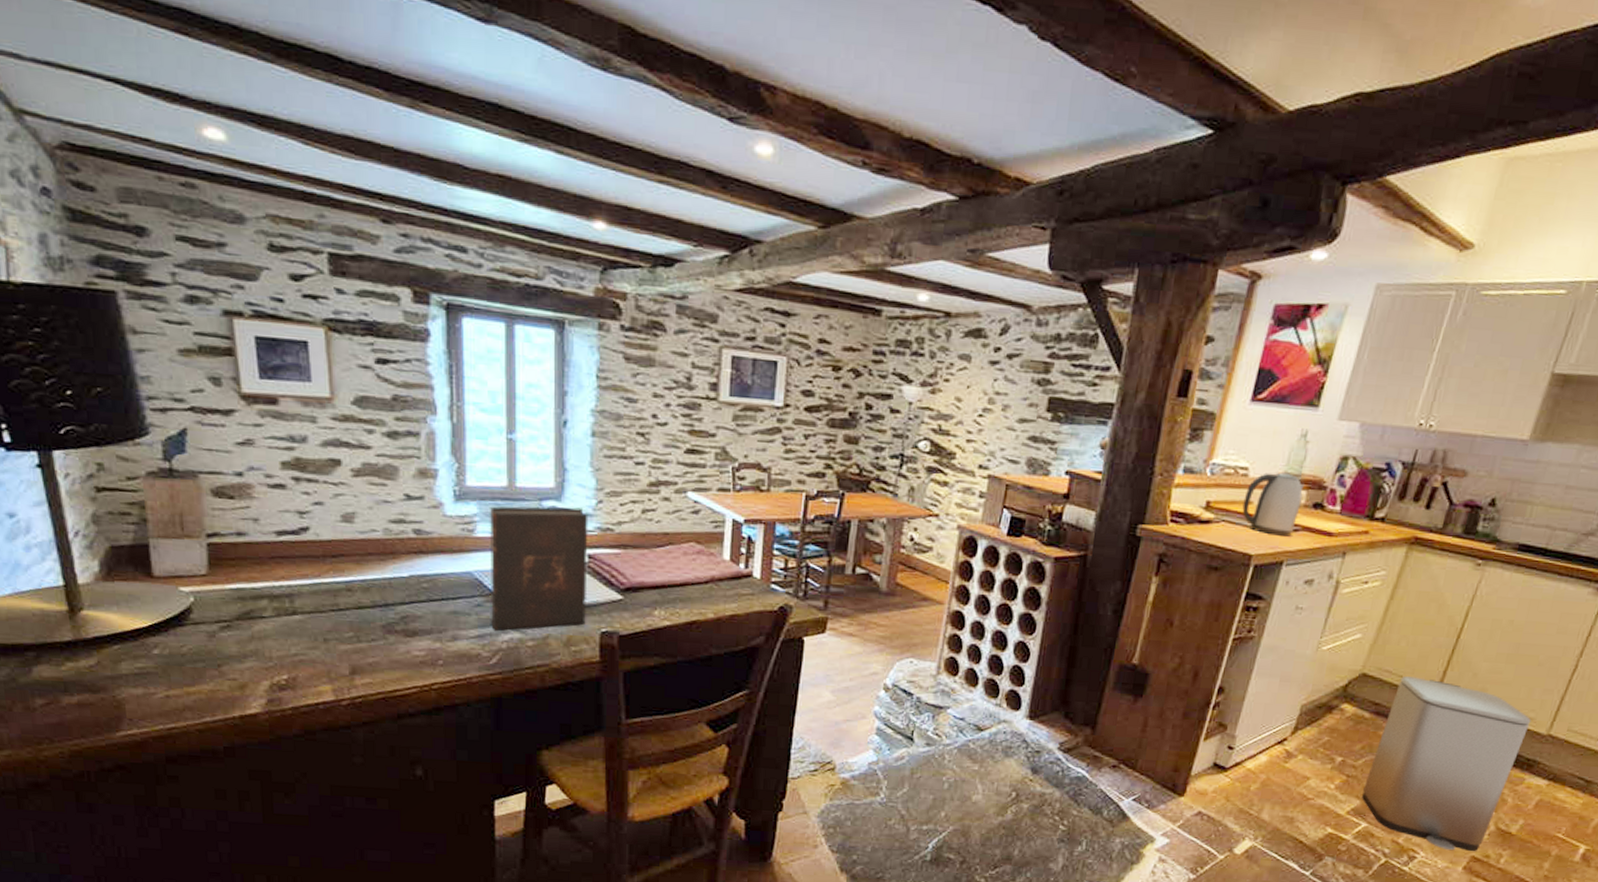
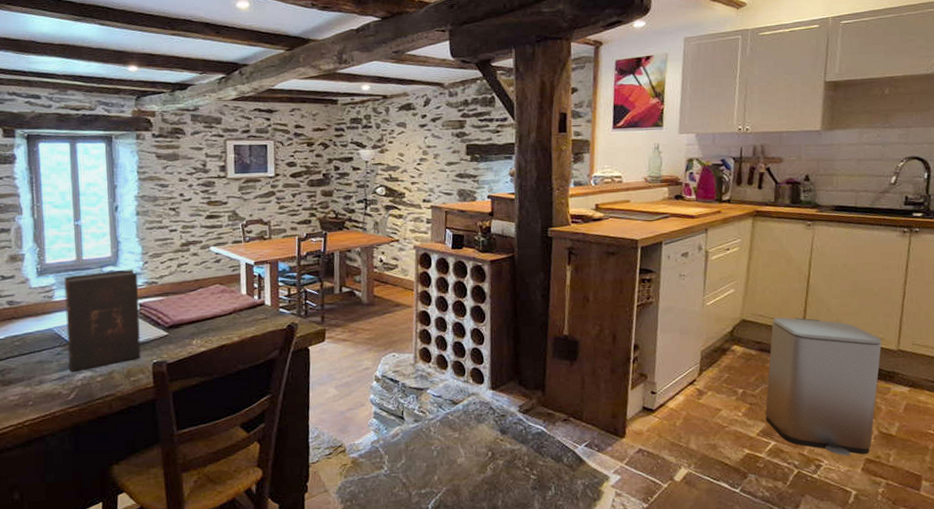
kettle: present [1242,472,1304,537] -> none [622,176,666,223]

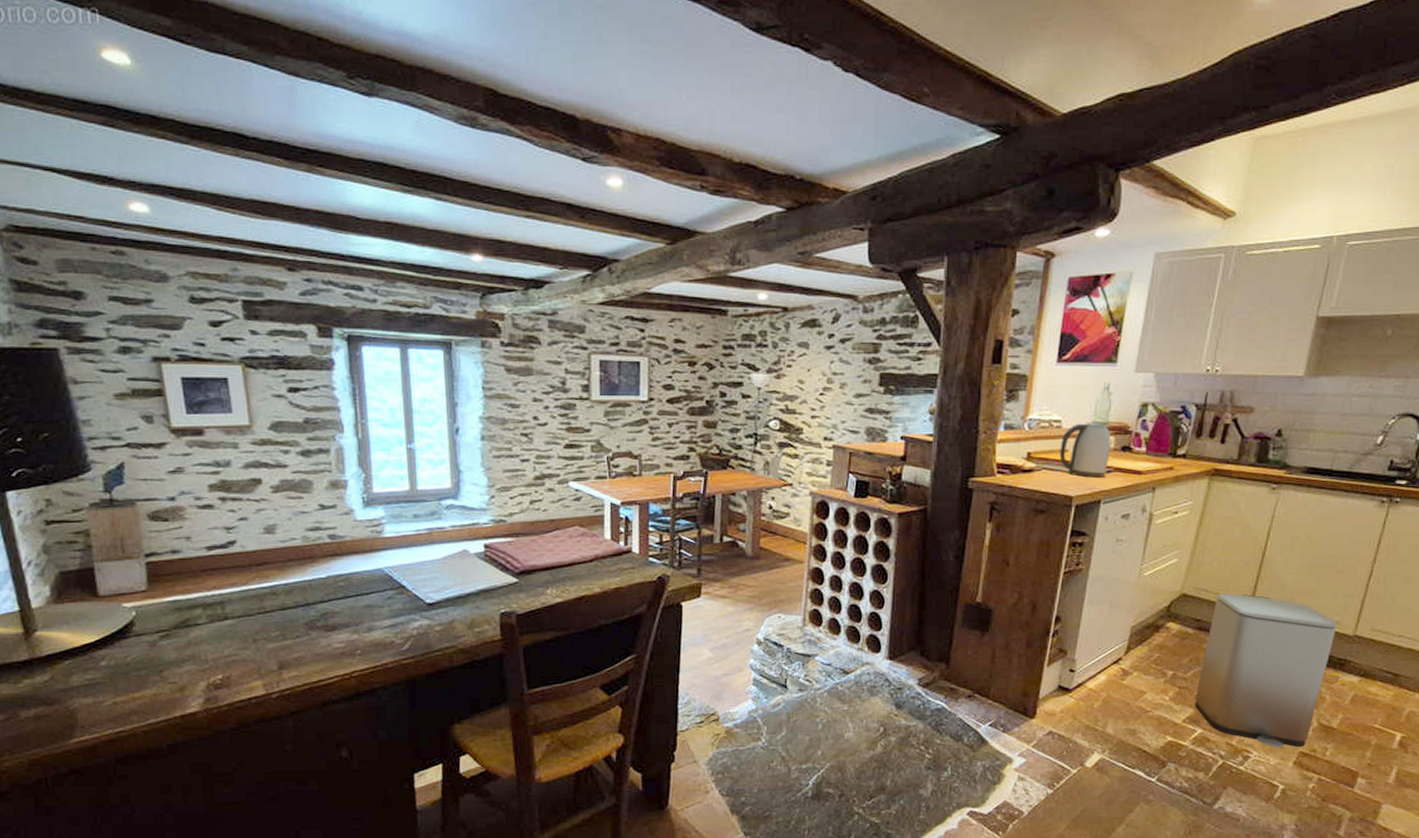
bible: present [64,269,141,373] -> none [395,504,486,620]
kettle: none [622,176,666,223] -> present [1059,422,1112,478]

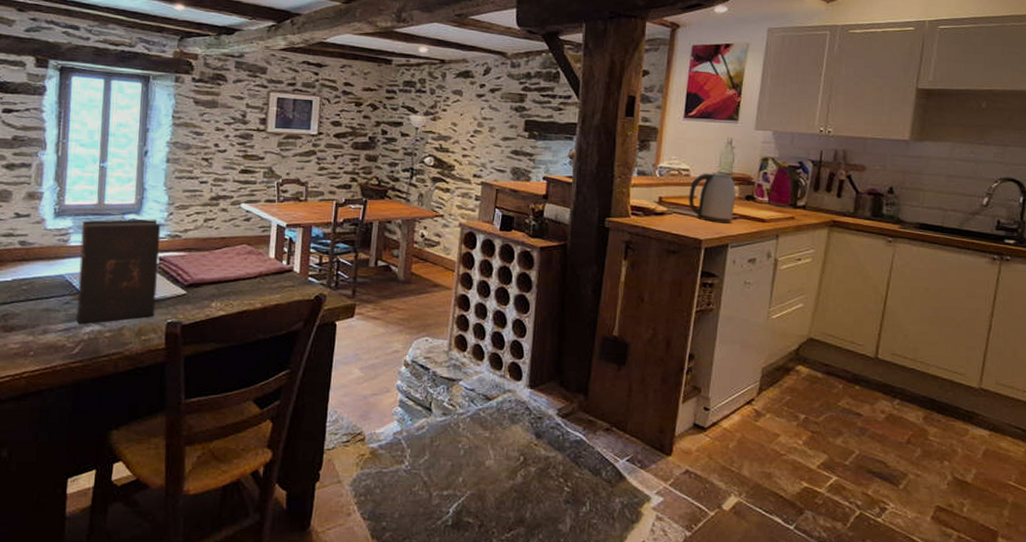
bible: none [395,504,486,620] -> present [76,219,161,325]
pedal bin: present [1195,593,1338,748] -> none [828,340,962,501]

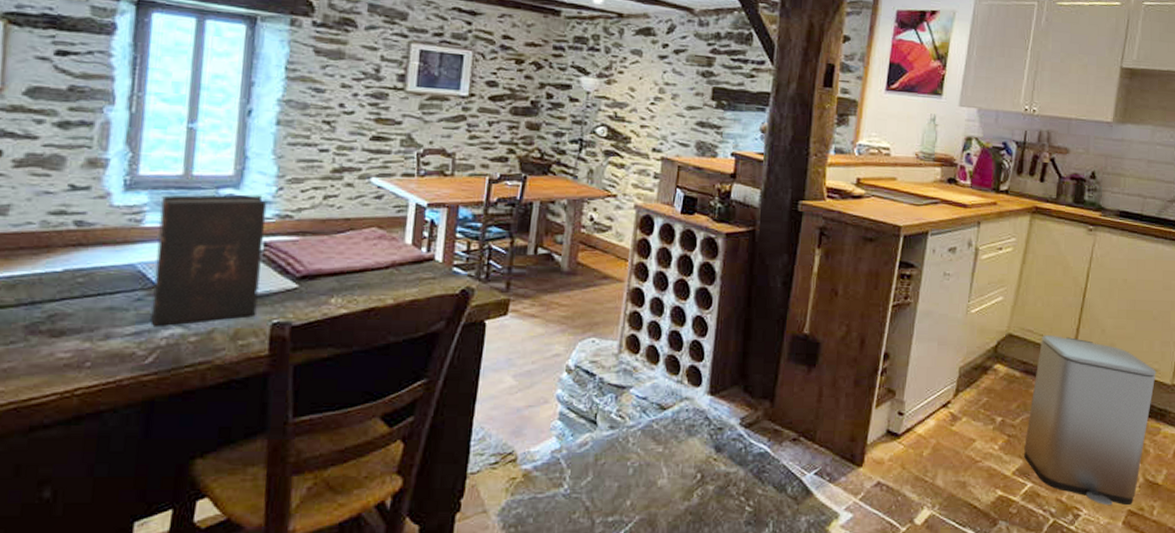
kettle: present [689,172,736,224] -> none [888,151,938,209]
pedal bin: none [828,340,962,501] -> present [1024,335,1156,506]

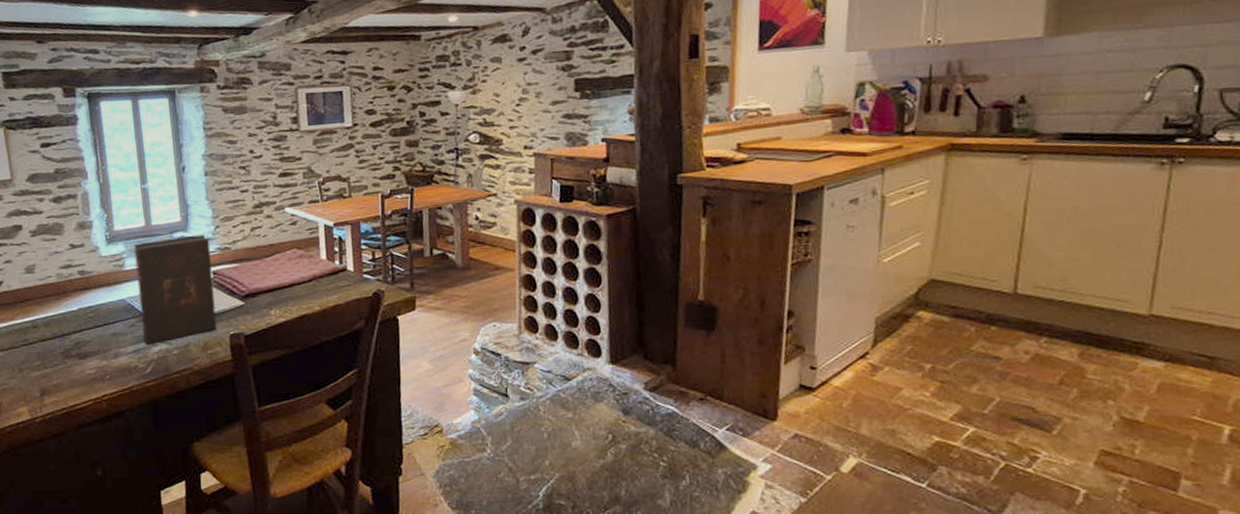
pedal bin: present [1024,335,1156,506] -> none [961,276,1127,447]

